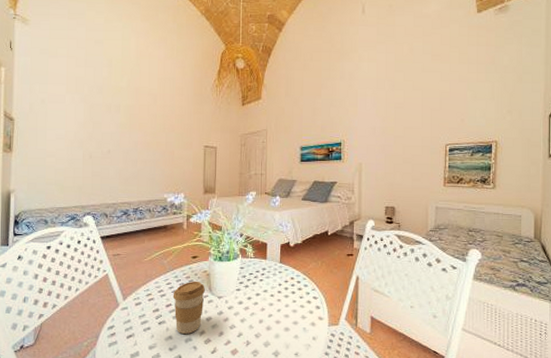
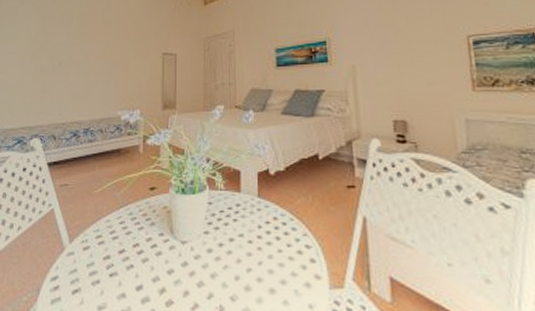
coffee cup: present [173,281,205,334] -> none [126,219,165,291]

